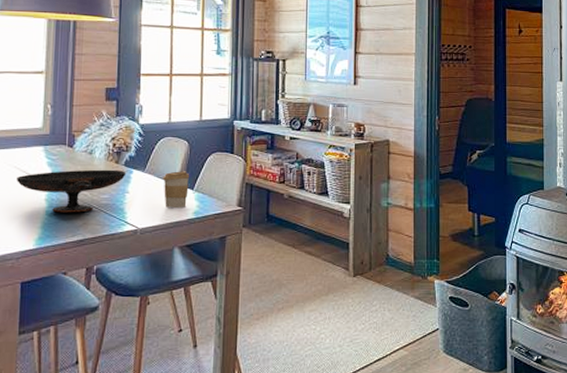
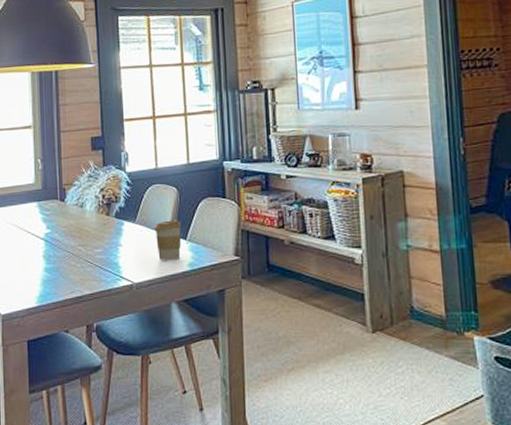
decorative bowl: present [17,169,126,213] -> none [16,222,118,269]

